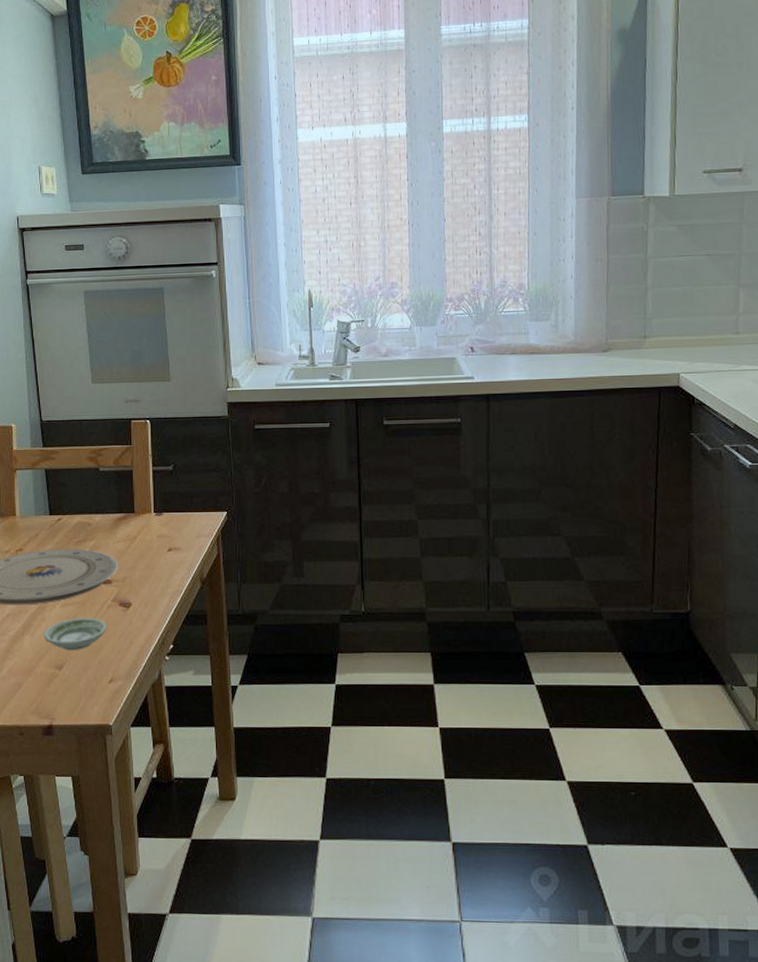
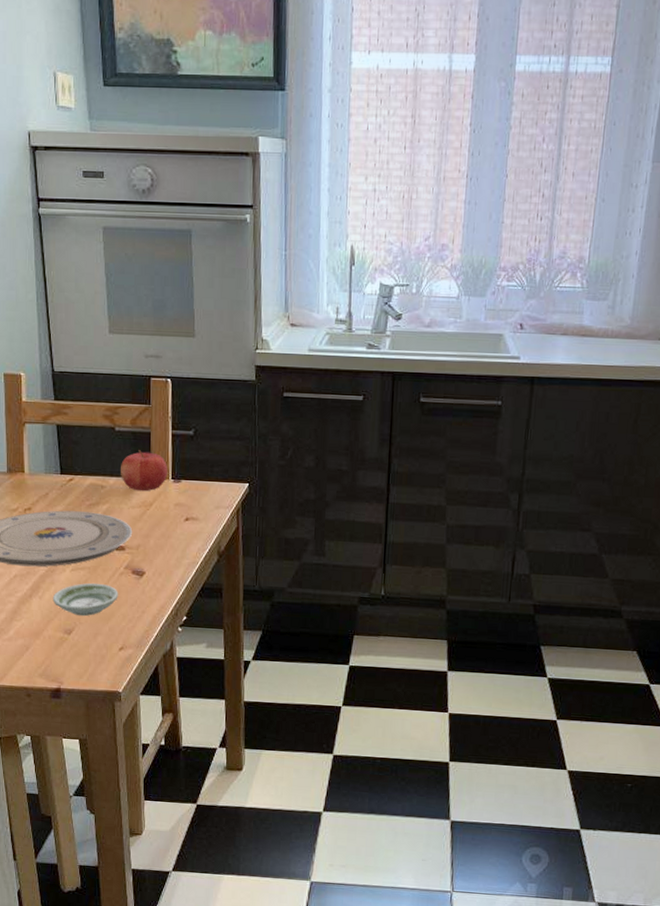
fruit: none [106,487,150,526] -> present [121,450,168,492]

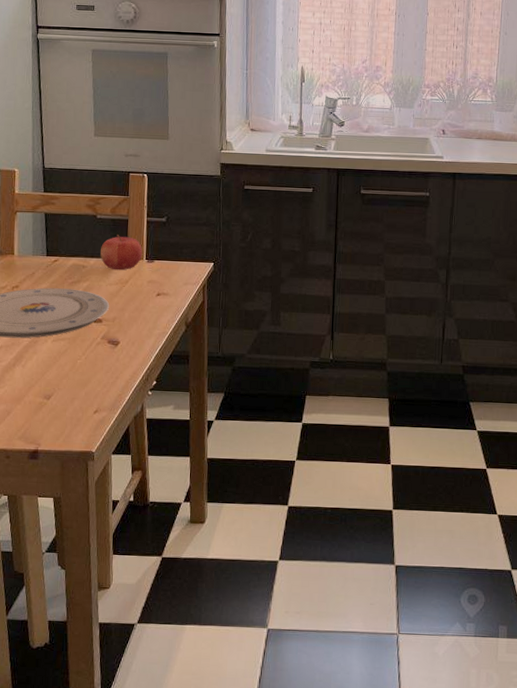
saucer: present [52,583,118,617] -> none [34,352,95,383]

